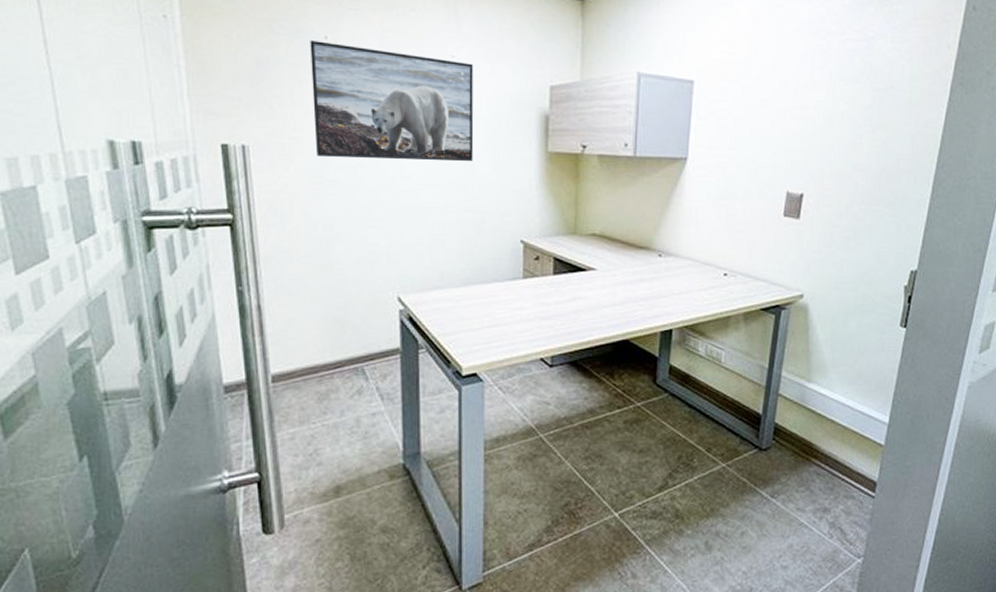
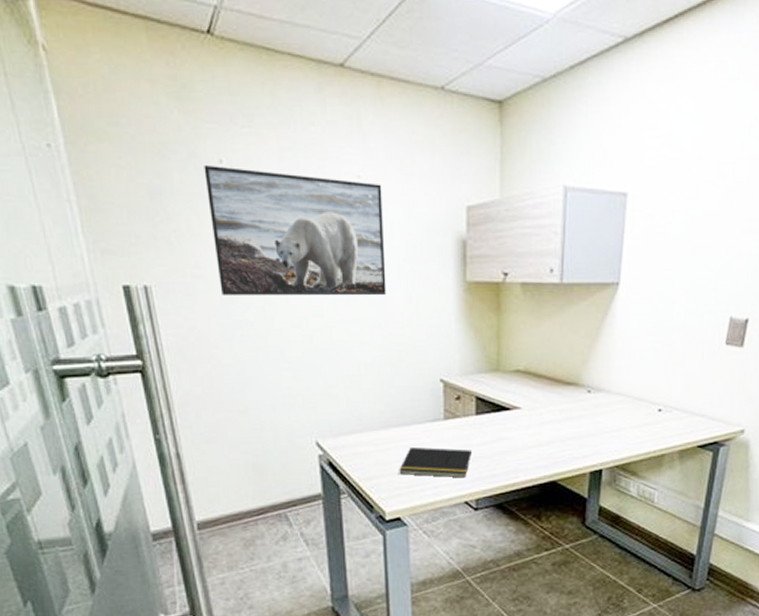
notepad: none [477,303,549,335] -> present [399,446,473,478]

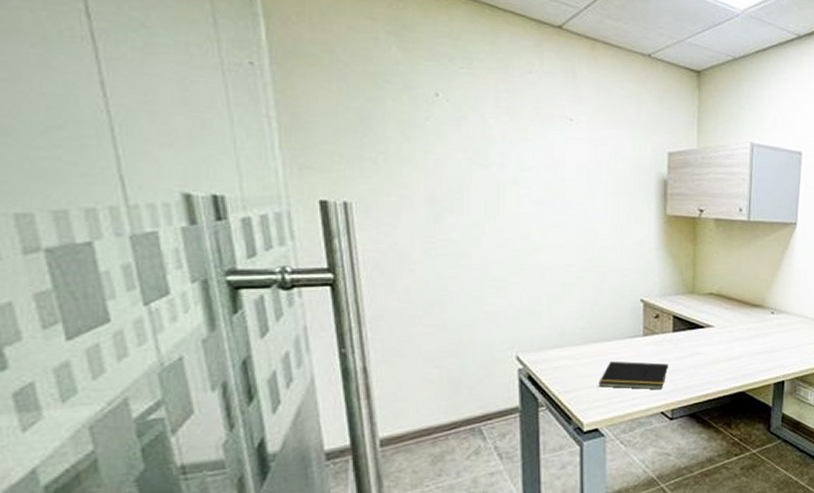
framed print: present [204,166,387,296] -> none [419,97,593,224]

